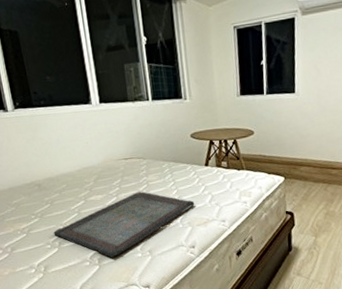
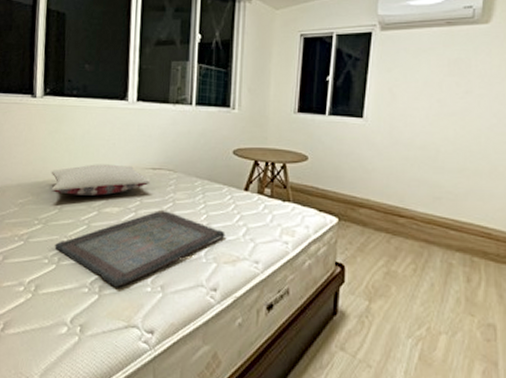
pillow: none [36,159,125,191] -> present [51,164,151,196]

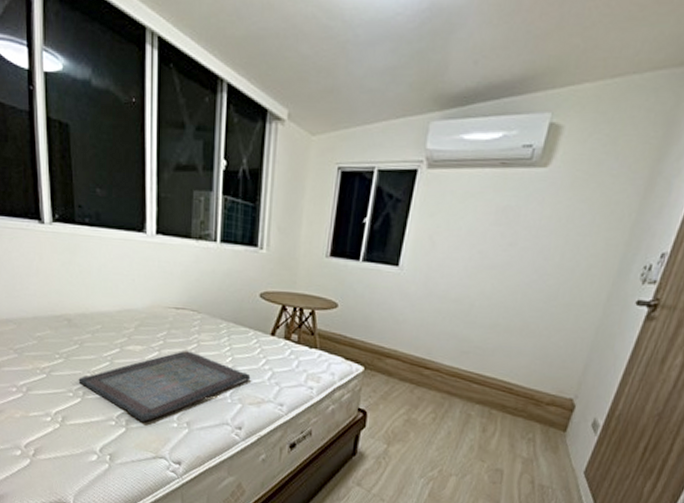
pillow: present [51,164,151,196] -> none [68,300,174,333]

